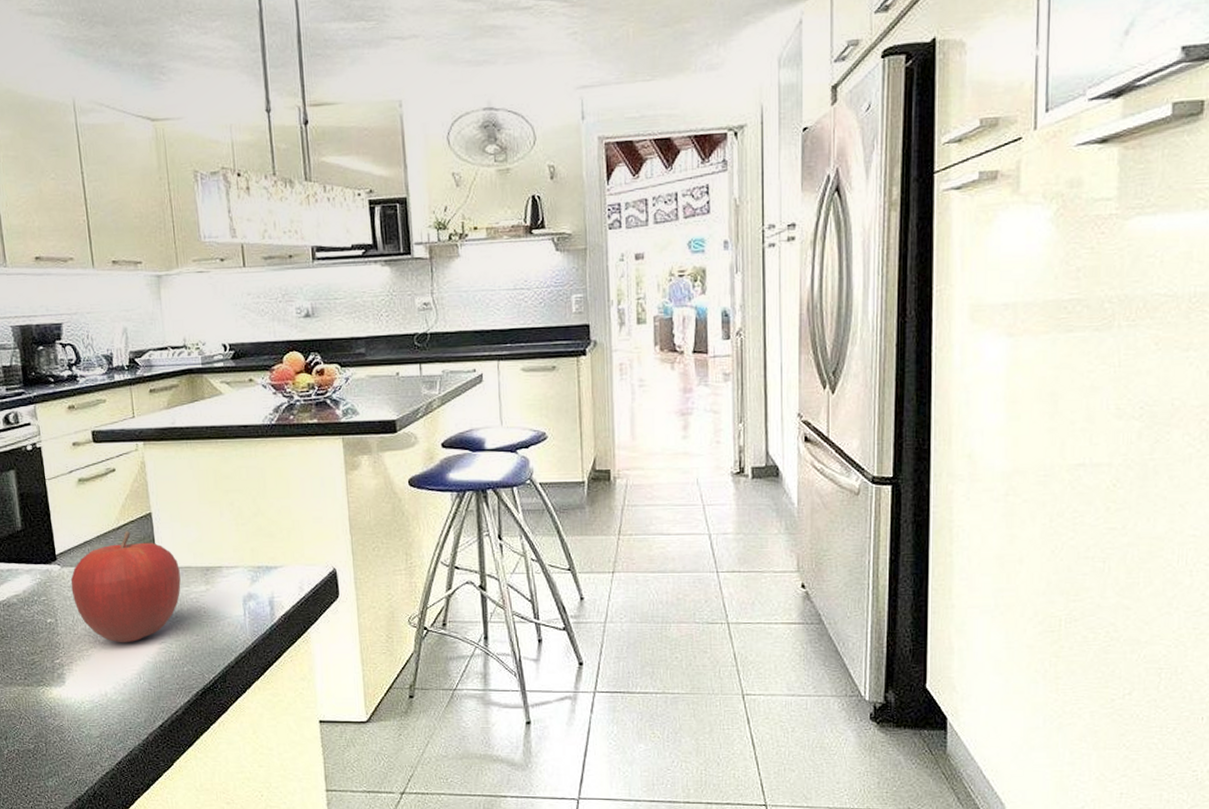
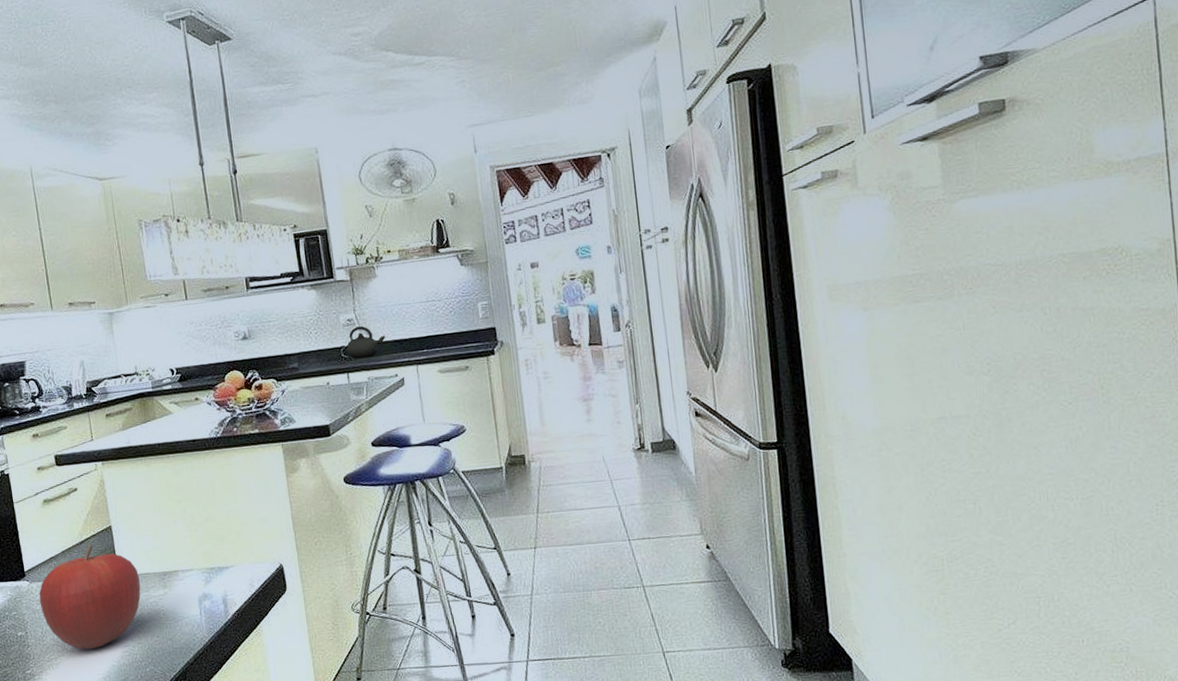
teapot: none [420,312,465,349] -> present [346,326,386,359]

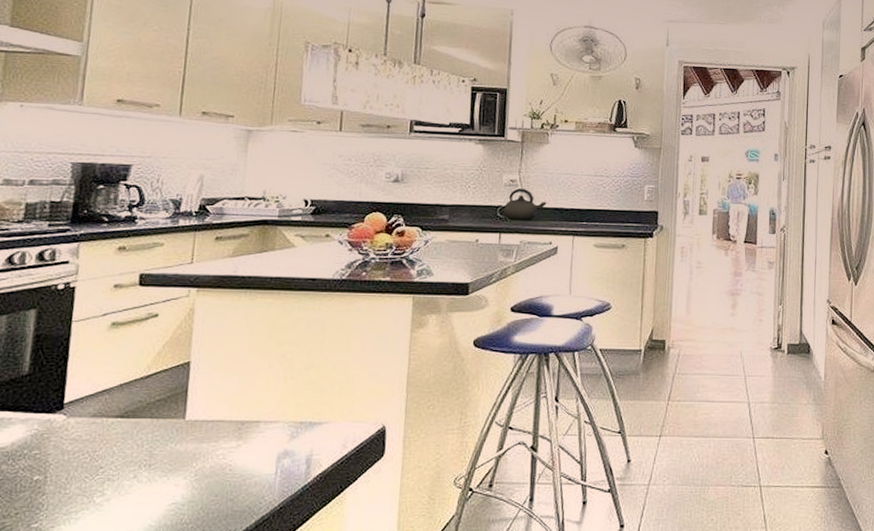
fruit: present [38,544,141,650] -> none [73,380,211,504]

